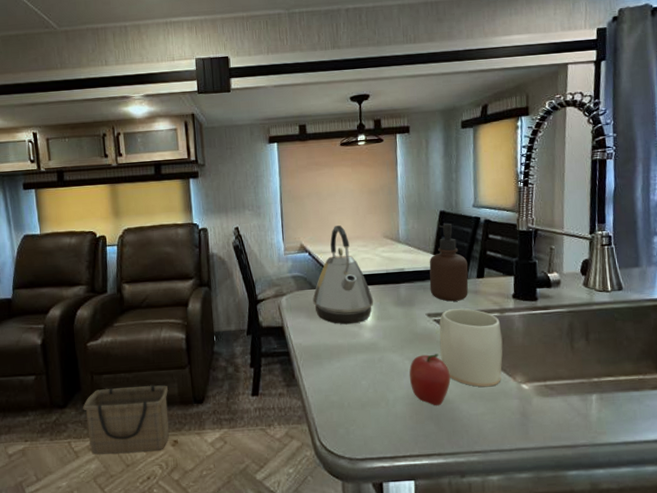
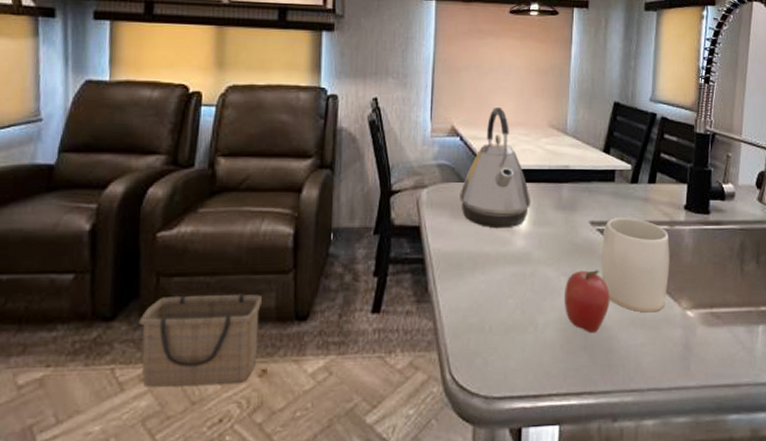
soap dispenser: present [429,223,469,302] -> none [596,116,640,209]

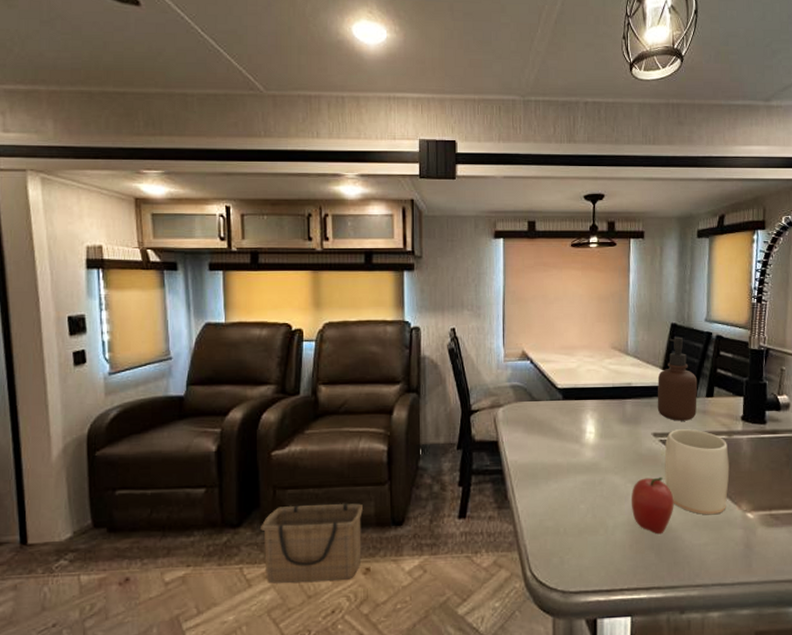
kettle: present [459,108,531,229] -> none [532,333,598,442]
soap dispenser: none [596,116,640,209] -> present [657,337,698,421]

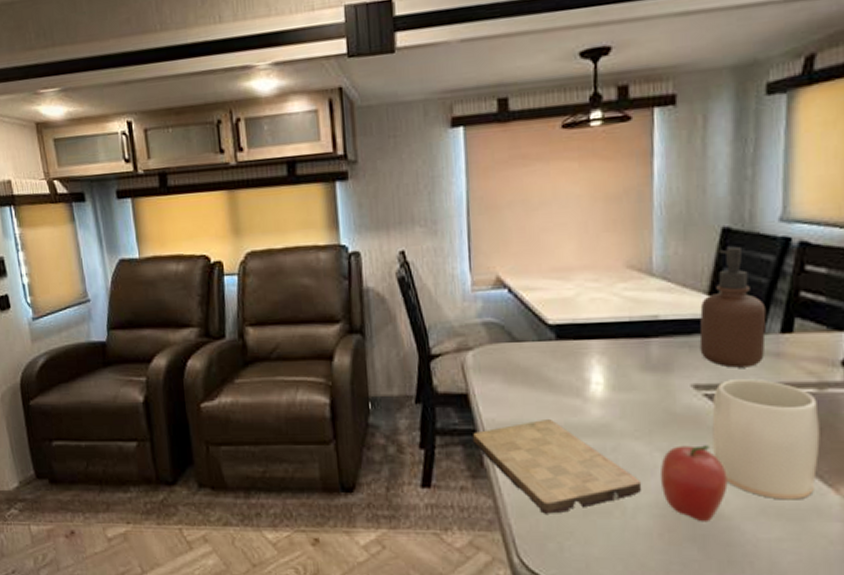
basket: present [261,503,363,583] -> none [196,465,309,550]
cutting board: none [500,460,619,535] -> present [473,420,642,514]

